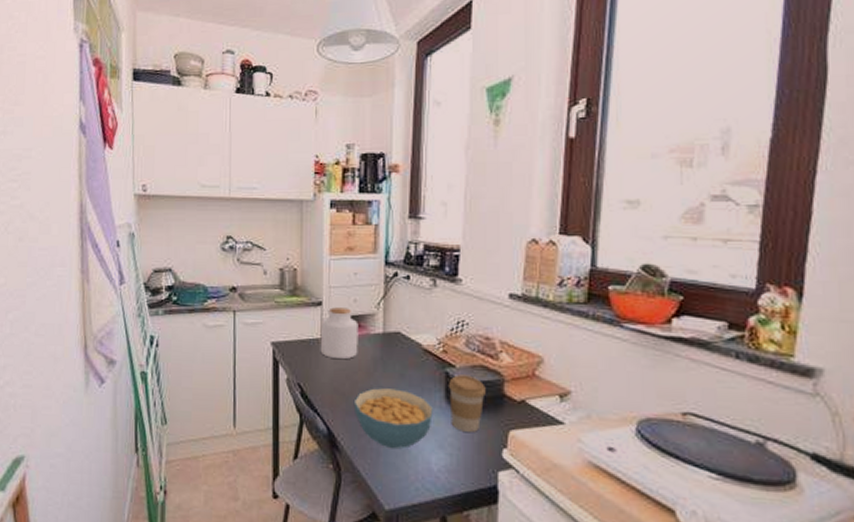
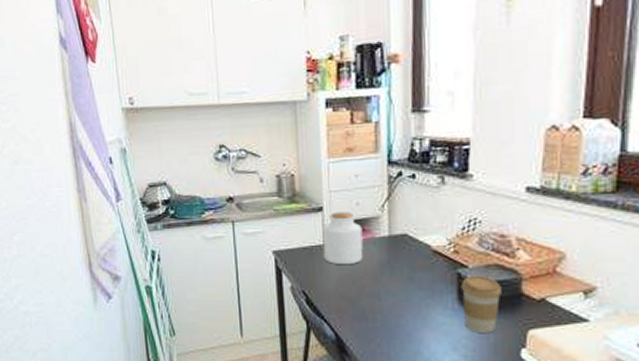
cereal bowl: present [353,388,434,449] -> none [361,292,447,353]

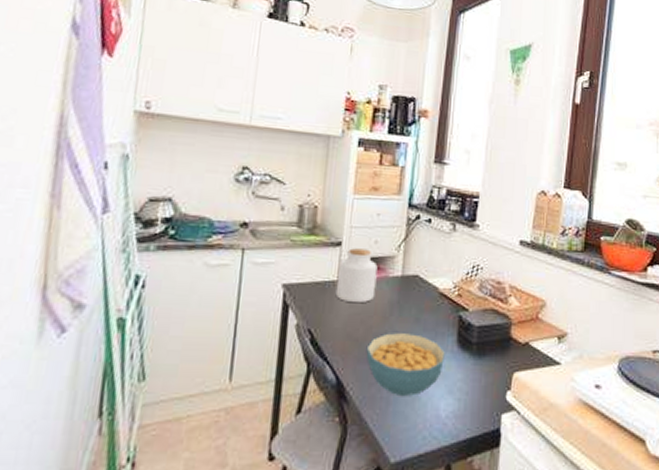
cereal bowl: none [361,292,447,353] -> present [366,333,446,397]
coffee cup: present [461,275,502,333] -> none [460,318,495,375]

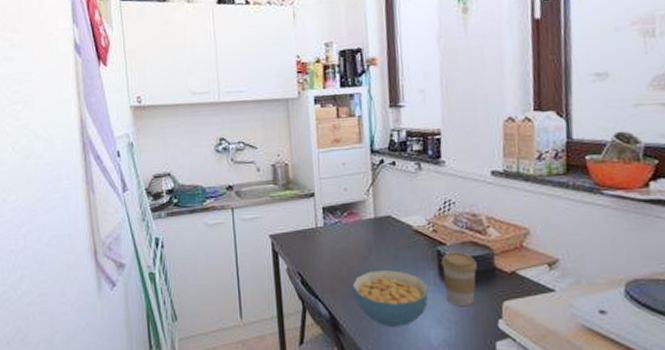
jar: present [335,248,378,304] -> none [315,197,353,247]
coffee cup: none [460,318,495,375] -> present [441,251,477,306]

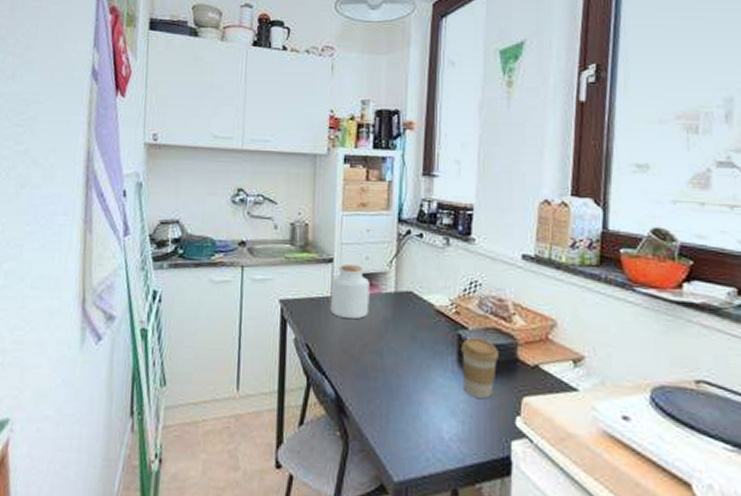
jar: none [315,197,353,247] -> present [330,264,370,320]
cereal bowl: present [352,270,430,328] -> none [363,350,446,416]

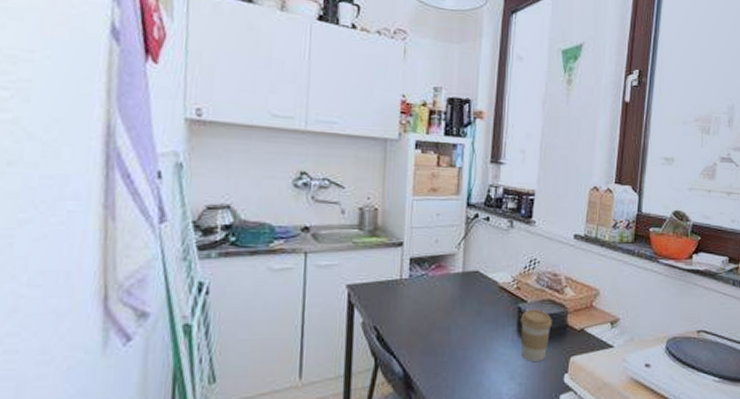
jar: present [330,264,370,320] -> none [399,248,439,300]

